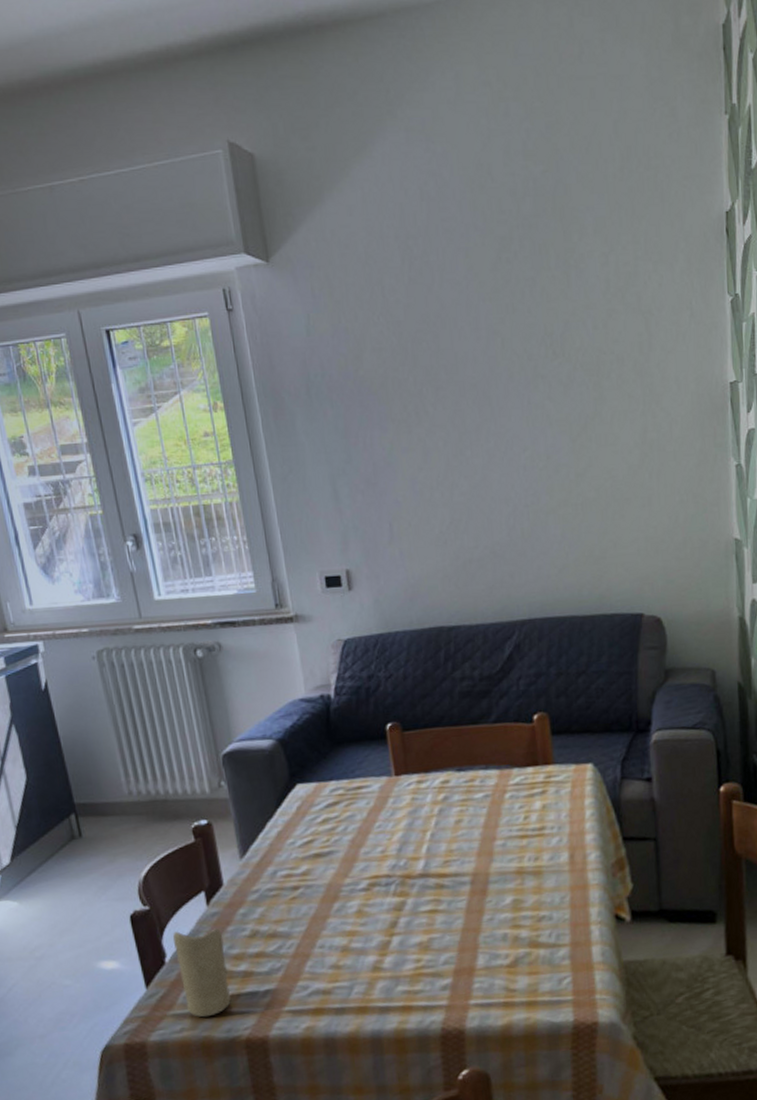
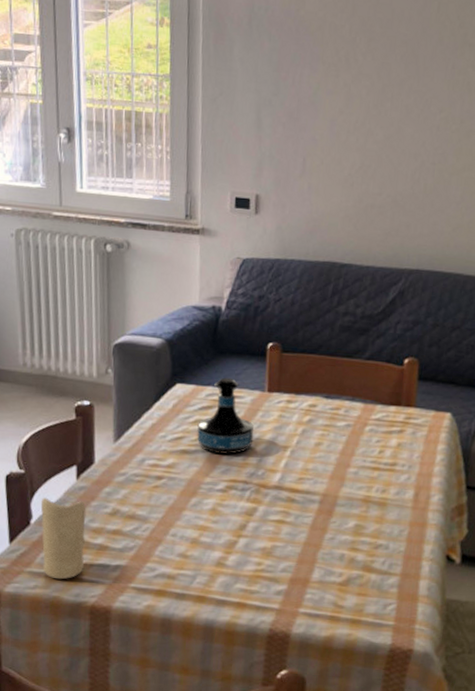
tequila bottle: none [326,768,389,852] -> present [197,377,254,454]

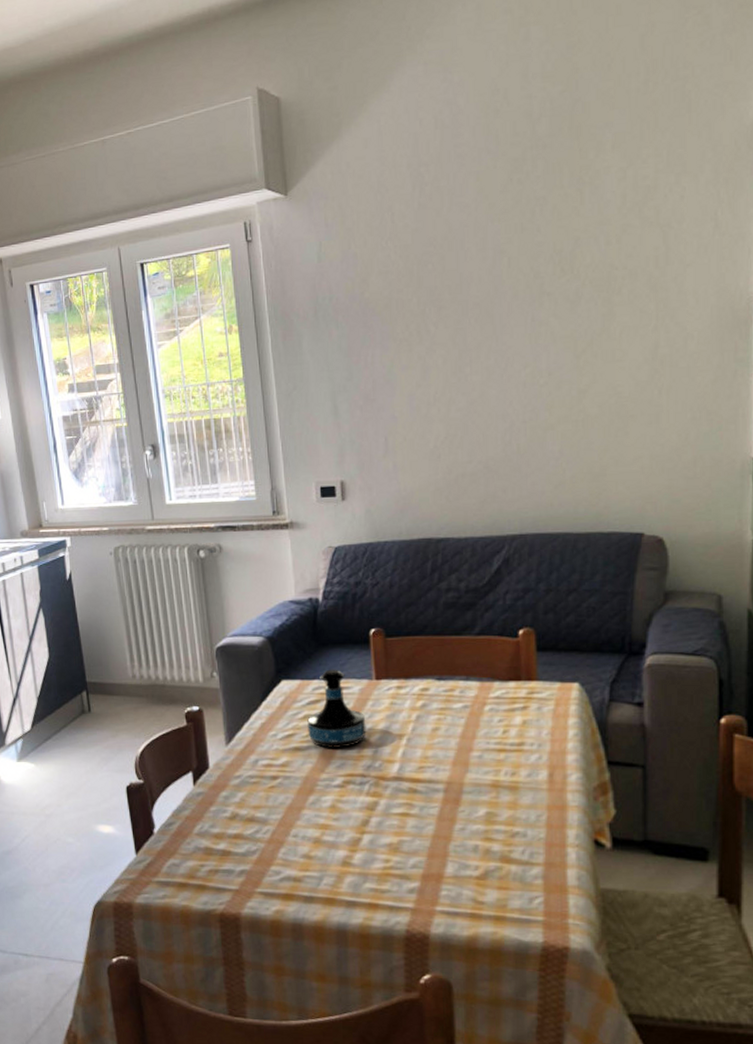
candle: present [40,497,86,580] -> none [161,806,209,888]

